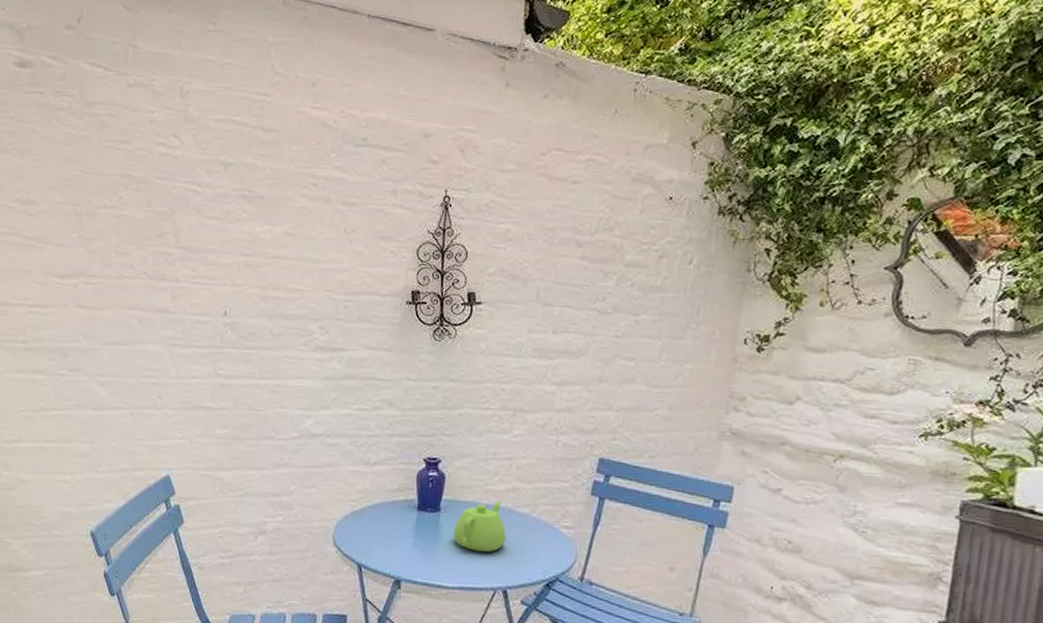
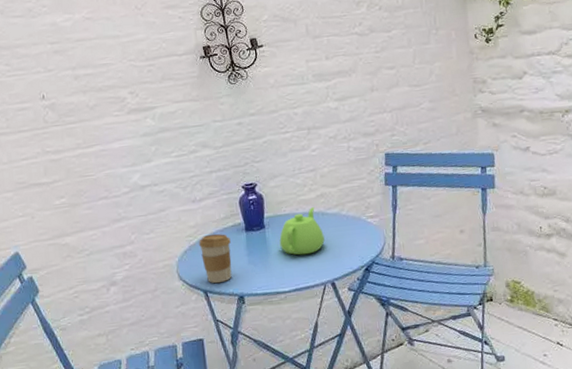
coffee cup: none [362,504,399,561] -> present [199,234,232,284]

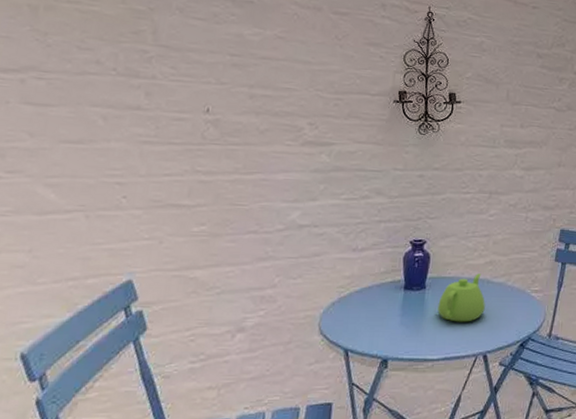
coffee cup: present [199,234,232,284] -> none [350,288,386,343]

